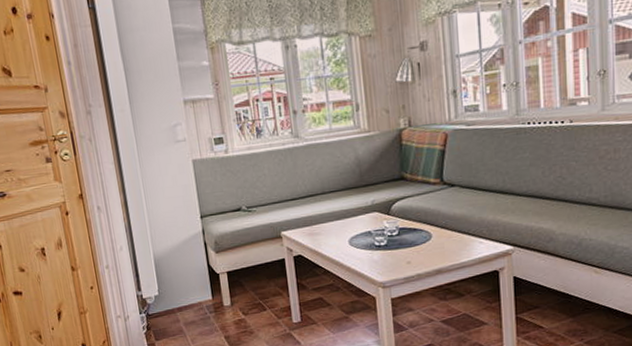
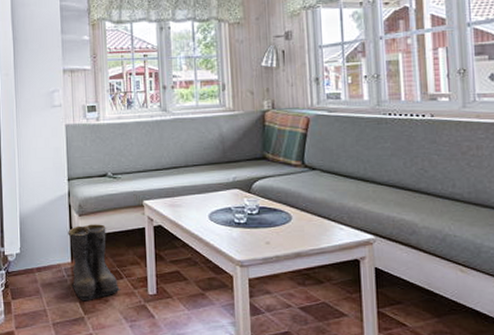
boots: none [206,259,265,336] -> present [68,224,121,301]

